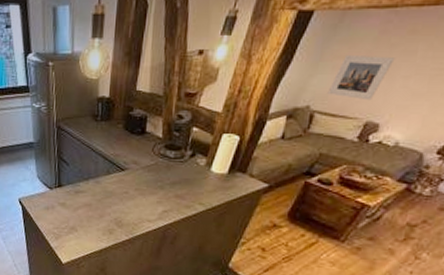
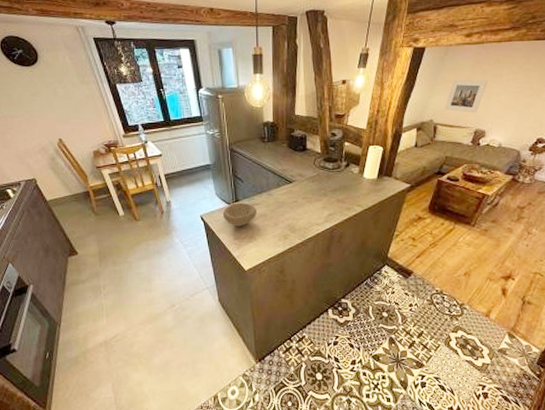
bowl: none [42,188,81,215] -> present [222,202,257,226]

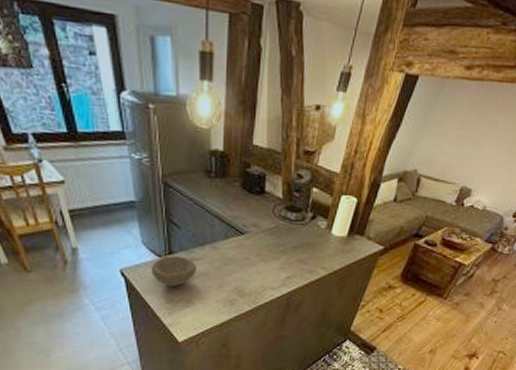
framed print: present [444,79,489,113] -> none [431,121,483,167]

